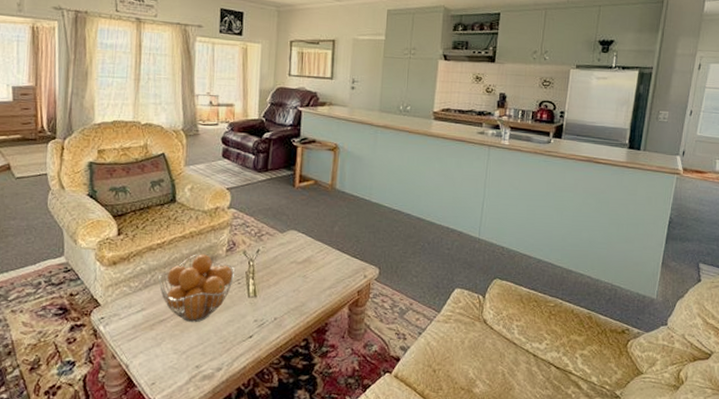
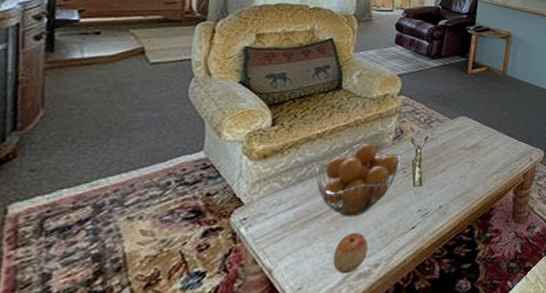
apple: none [179,337,210,374] -> present [332,232,368,273]

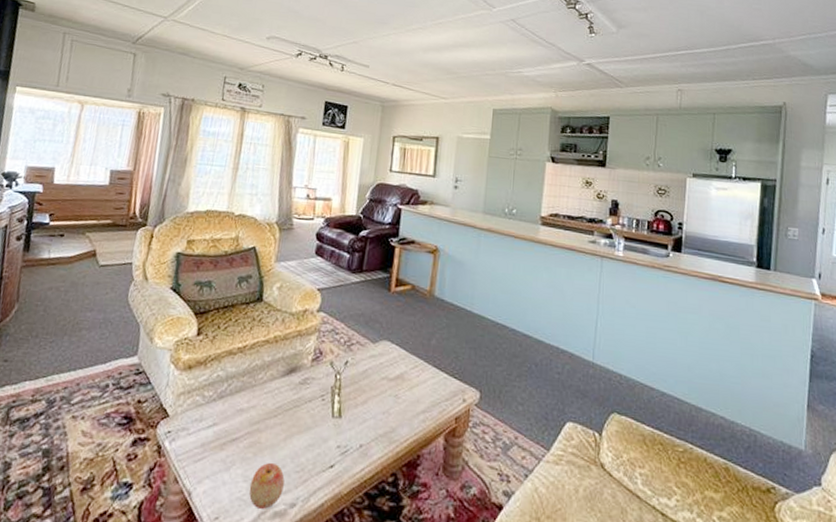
fruit basket: present [315,143,401,217] -> none [235,362,319,445]

